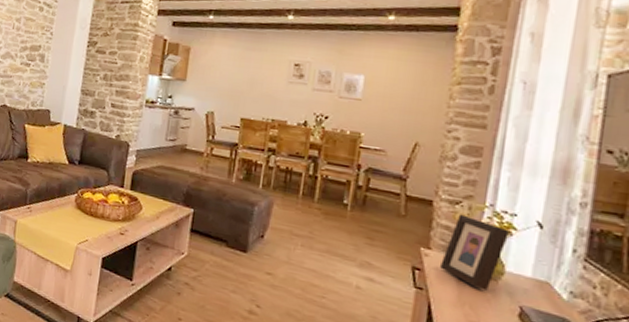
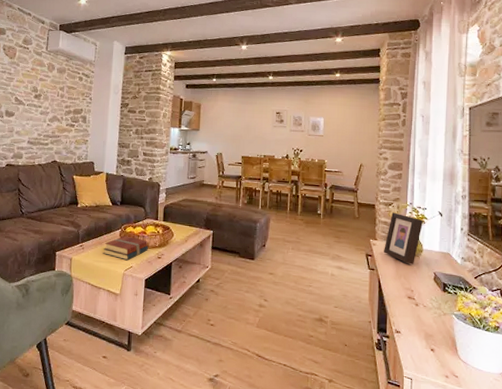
books: none [53,202,109,233] -> present [103,235,148,261]

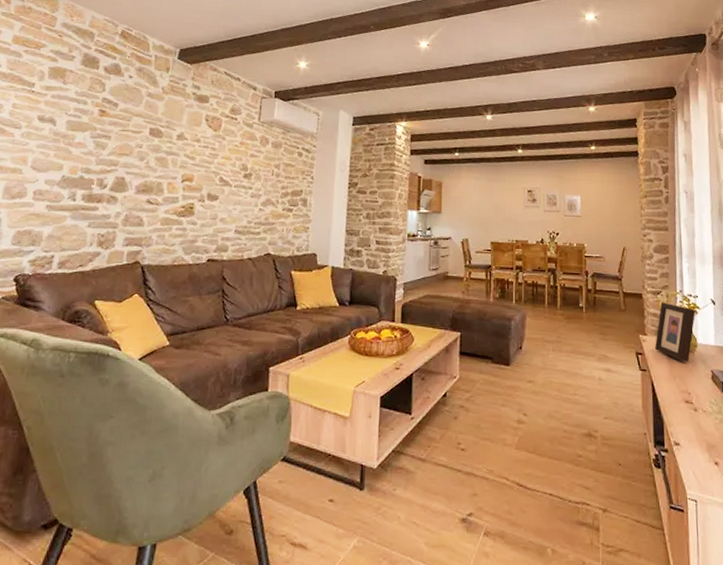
books: present [103,235,148,261] -> none [328,343,384,374]

